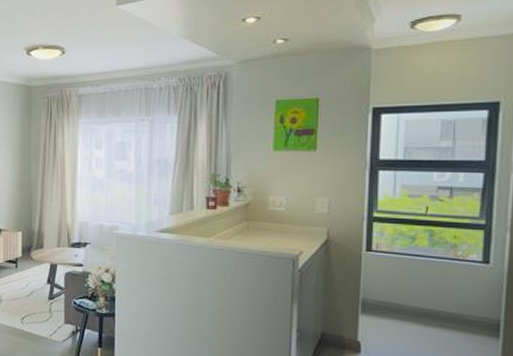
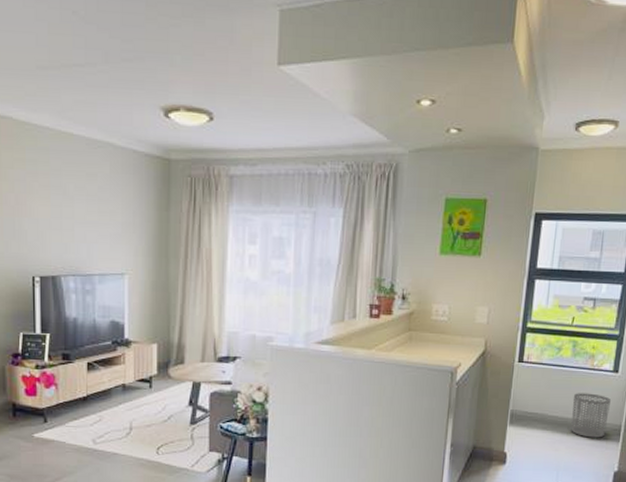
waste bin: none [436,283,483,333] -> present [571,393,611,438]

